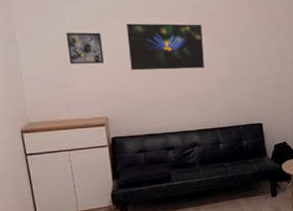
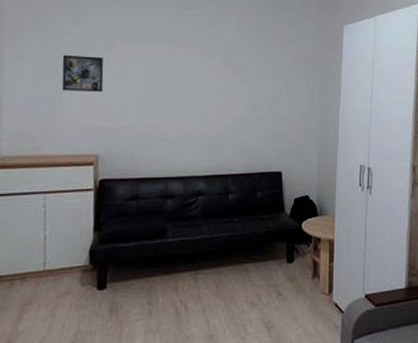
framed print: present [127,23,204,71] -> none [133,49,221,104]

